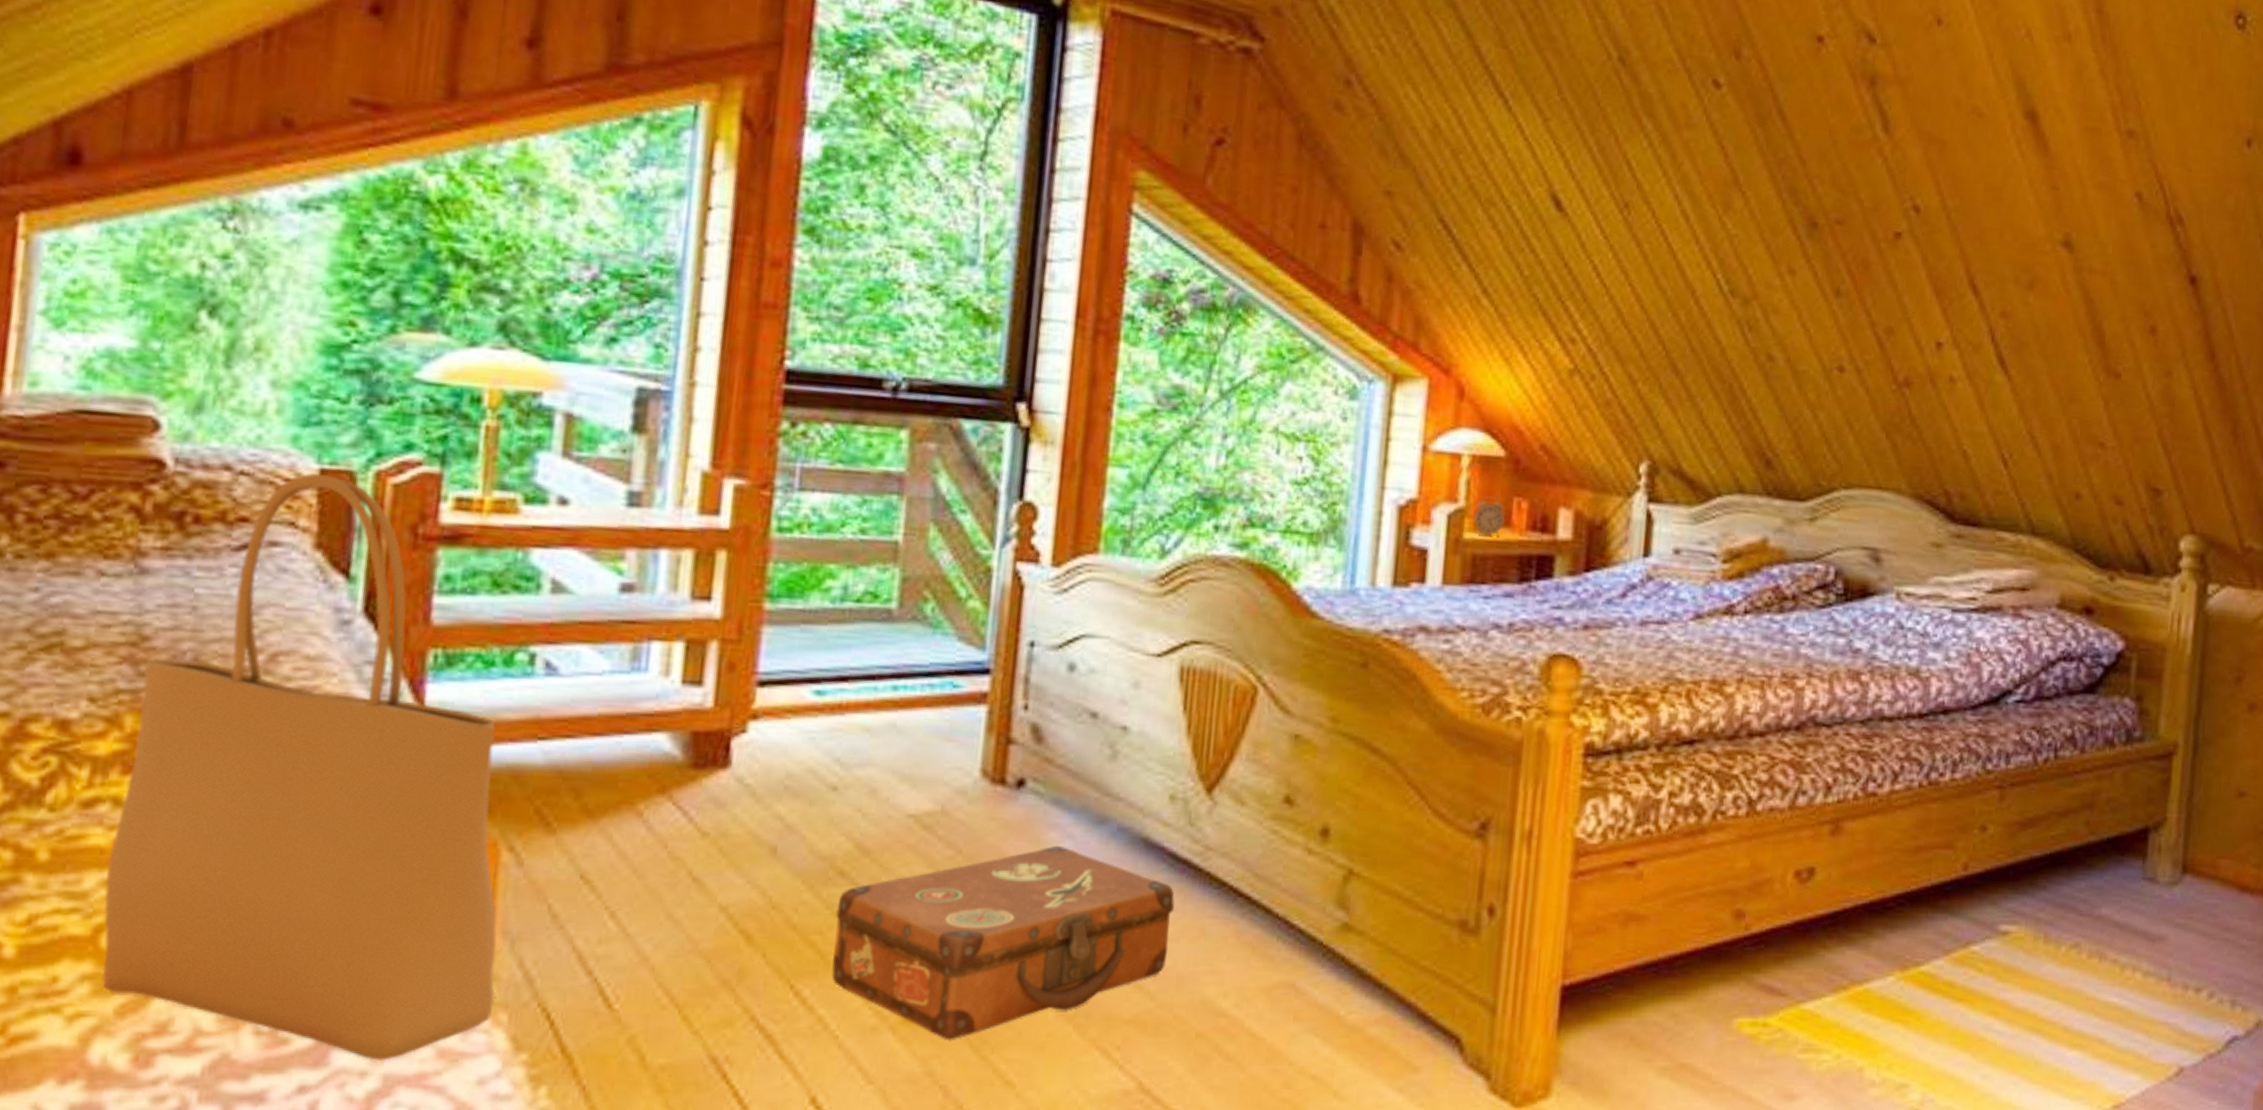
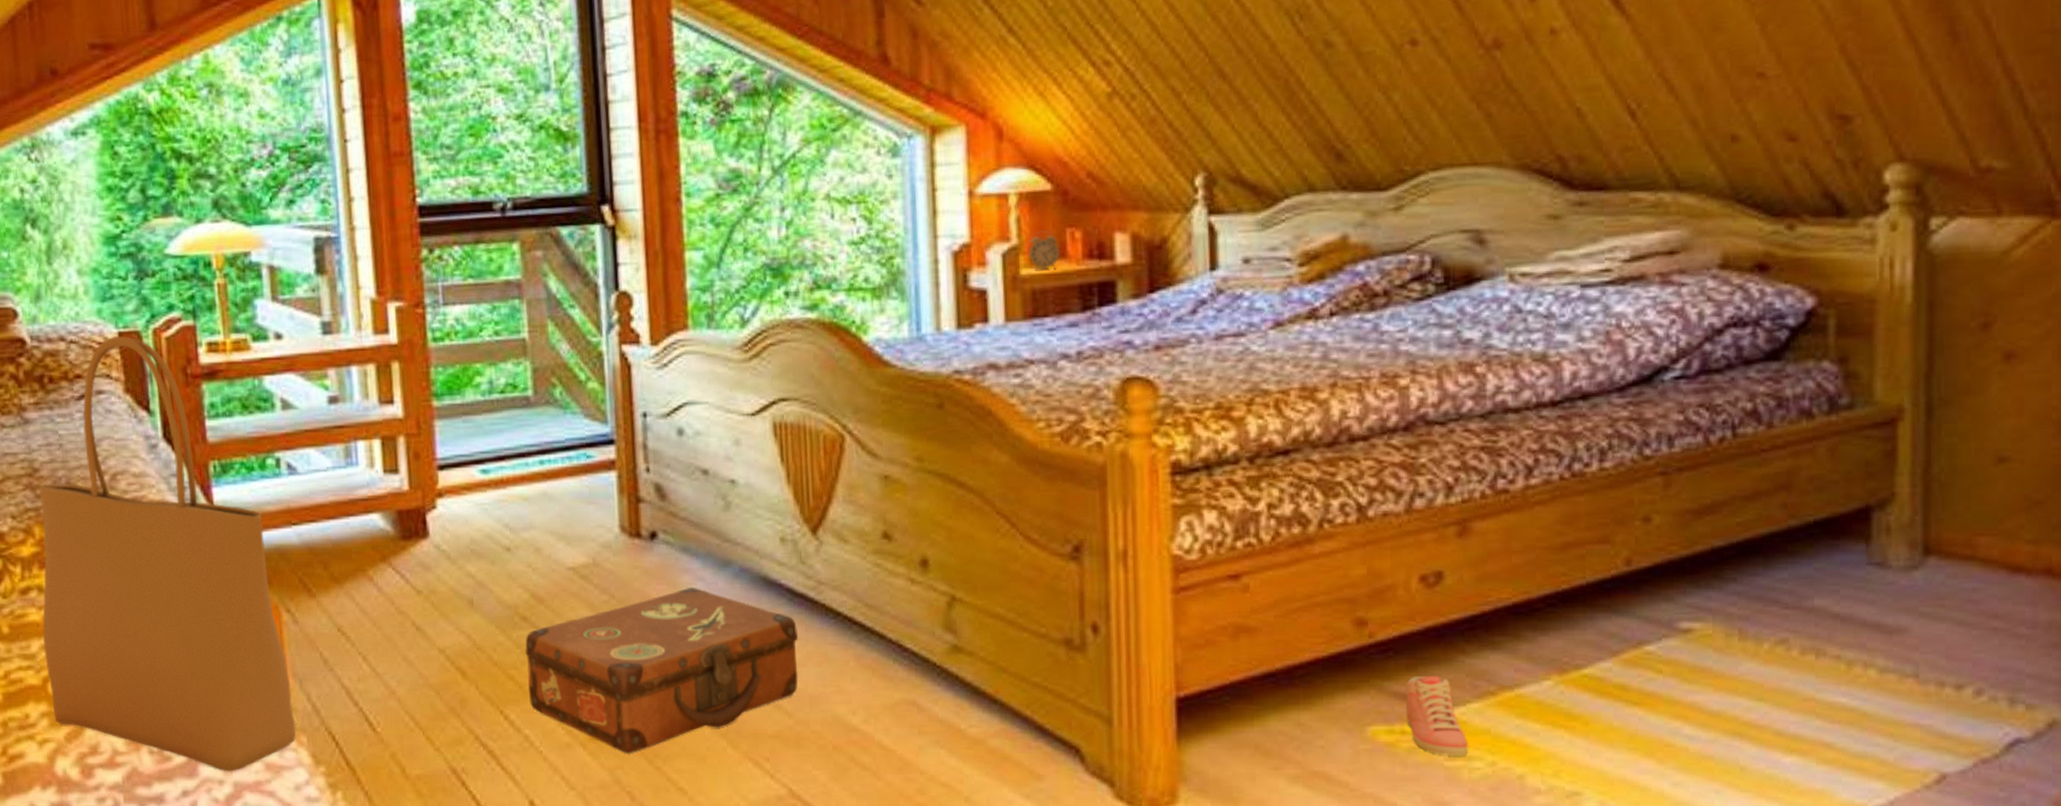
sneaker: none [1768,968,1820,1049] -> present [1405,675,1469,756]

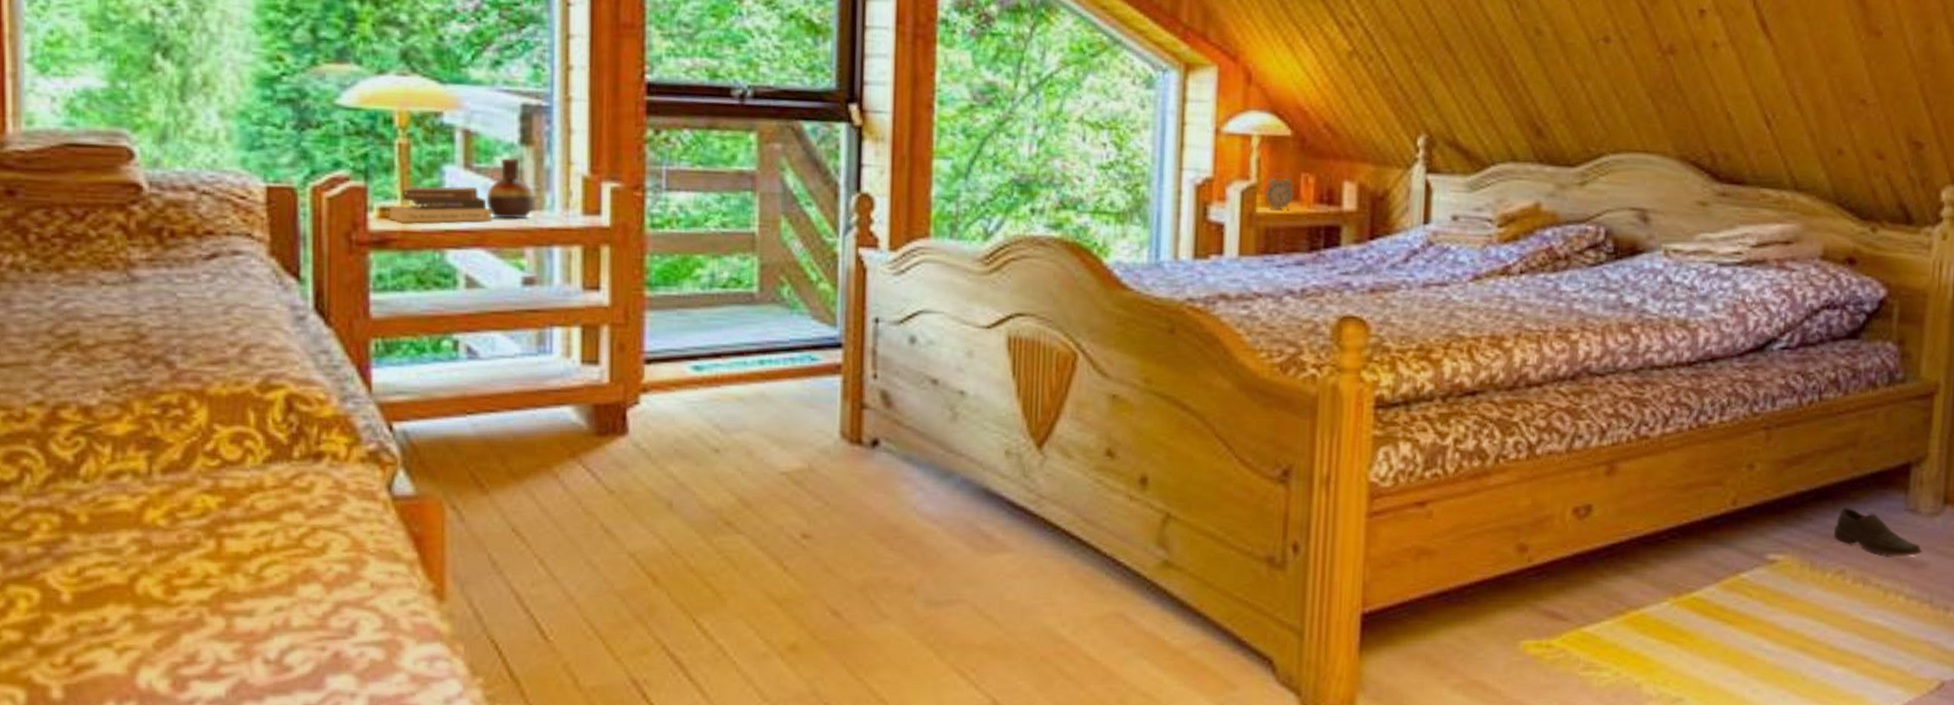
tote bag: present [39,336,296,772] -> none [135,191,452,684]
books: none [214,316,298,355] -> present [388,186,491,223]
vase: none [291,288,332,344] -> present [486,158,534,219]
suitcase: present [525,587,798,753] -> none [726,496,1015,663]
sneaker: present [1405,675,1469,756] -> none [1551,596,1600,667]
shoe: none [1768,563,1897,621] -> present [1833,507,1922,556]

